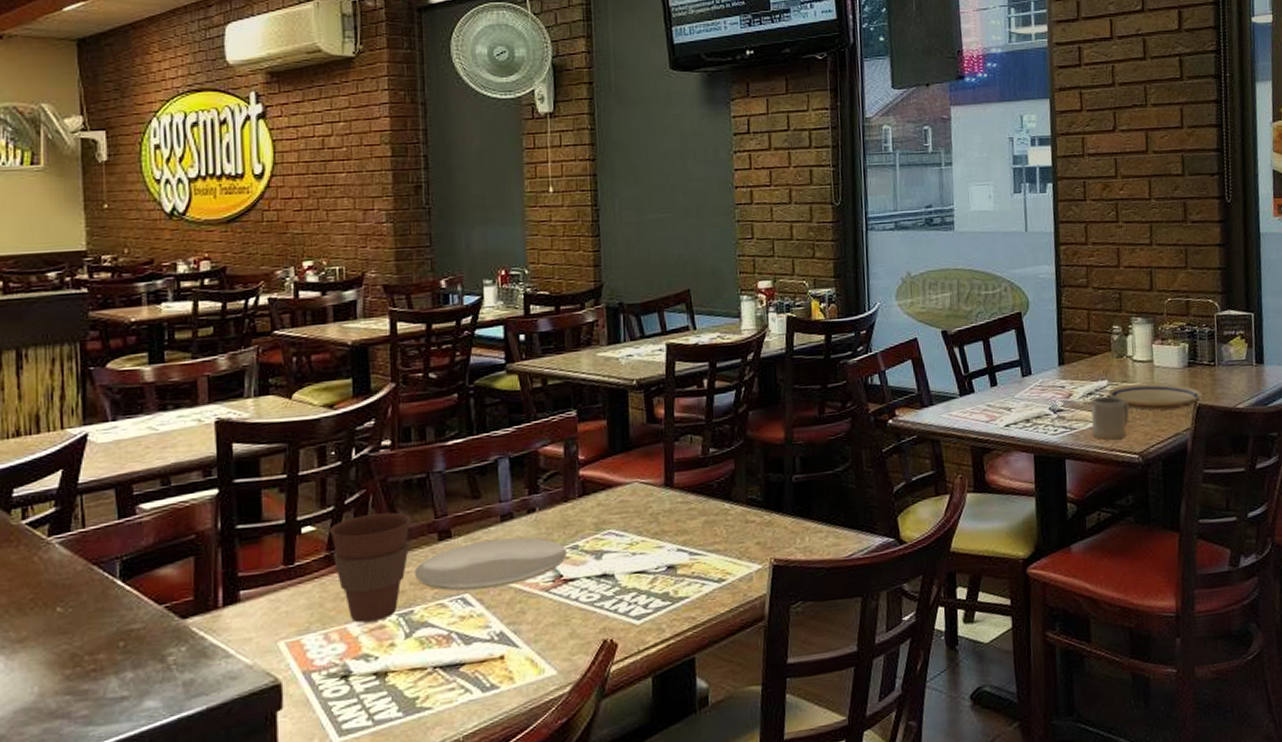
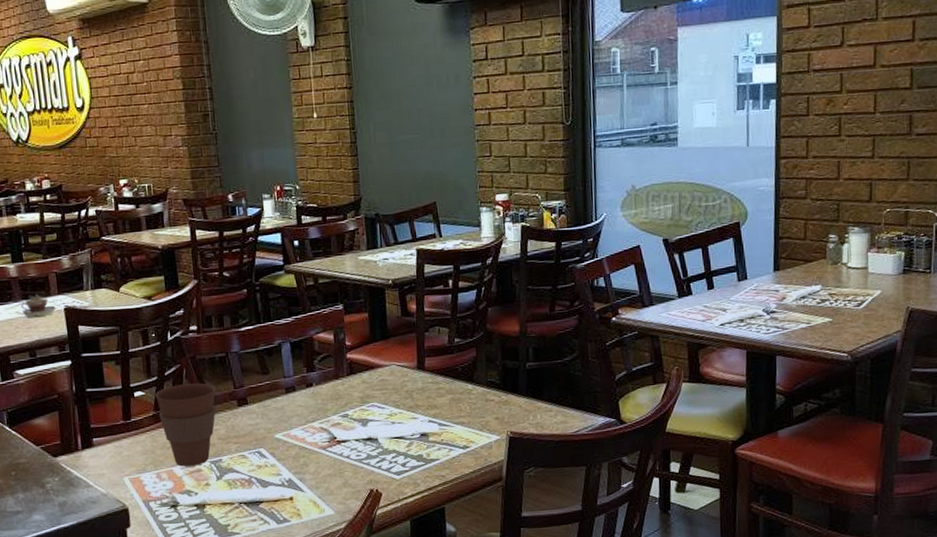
teacup: none [155,403,204,434] -> present [21,293,56,317]
plate: present [413,537,568,591] -> none [220,406,340,446]
cup: present [1091,396,1130,440] -> none [803,299,841,340]
plate: present [1108,383,1203,411] -> none [821,288,916,314]

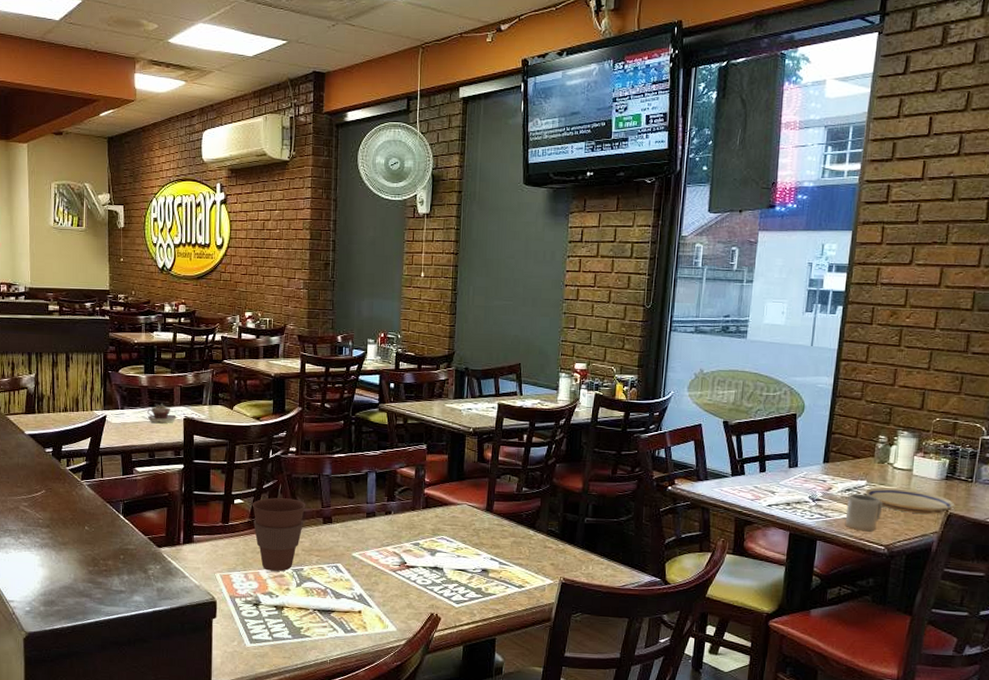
cup: none [803,299,841,340] -> present [845,493,883,532]
plate: none [821,288,916,314] -> present [865,487,955,514]

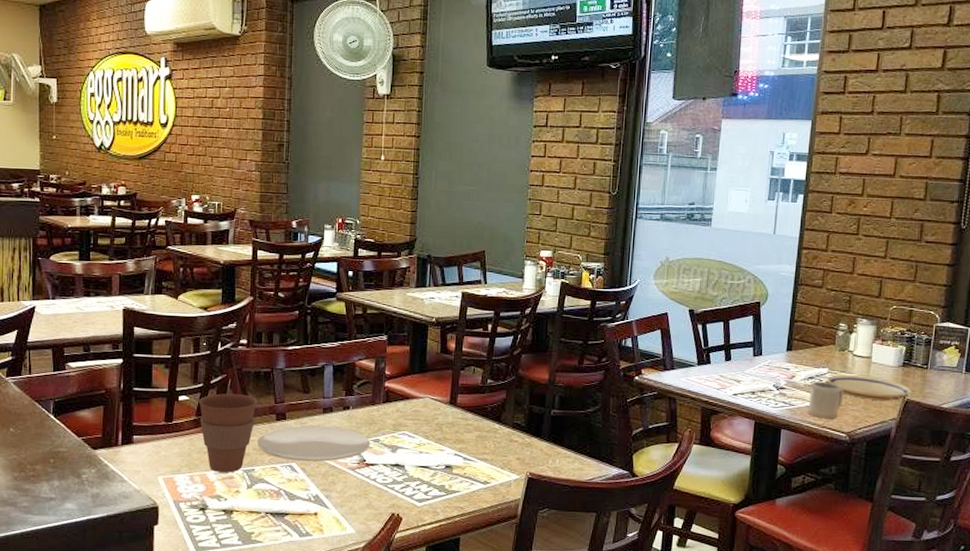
teacup: present [147,403,177,423] -> none [82,292,115,314]
plate: none [305,529,411,563] -> present [256,425,371,462]

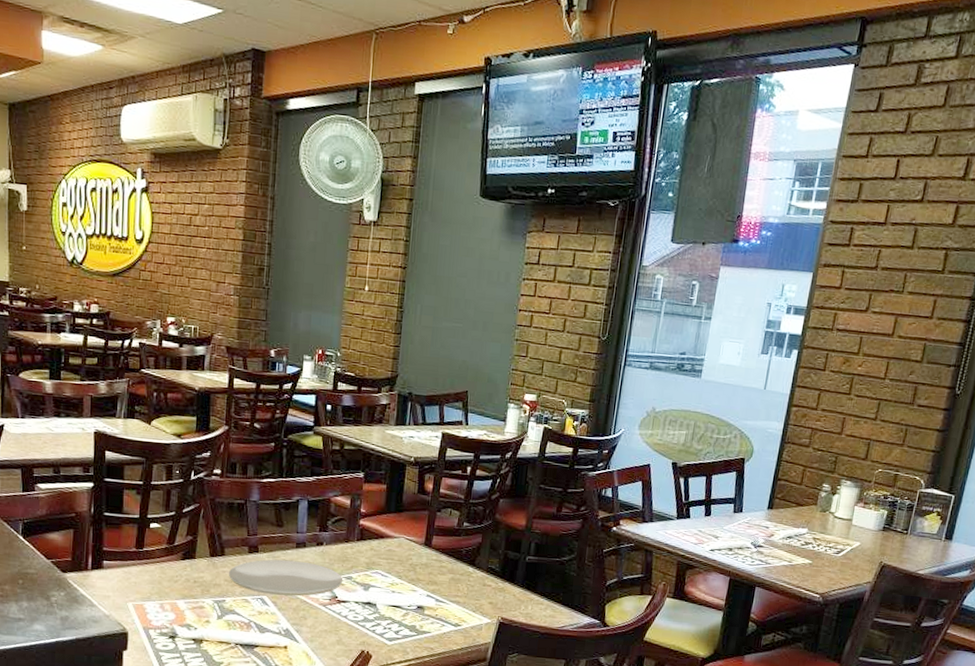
cup: present [198,393,258,473] -> none [170,523,230,602]
cup: present [808,381,844,419] -> none [783,541,822,580]
plate: present [827,374,912,401] -> none [806,535,890,564]

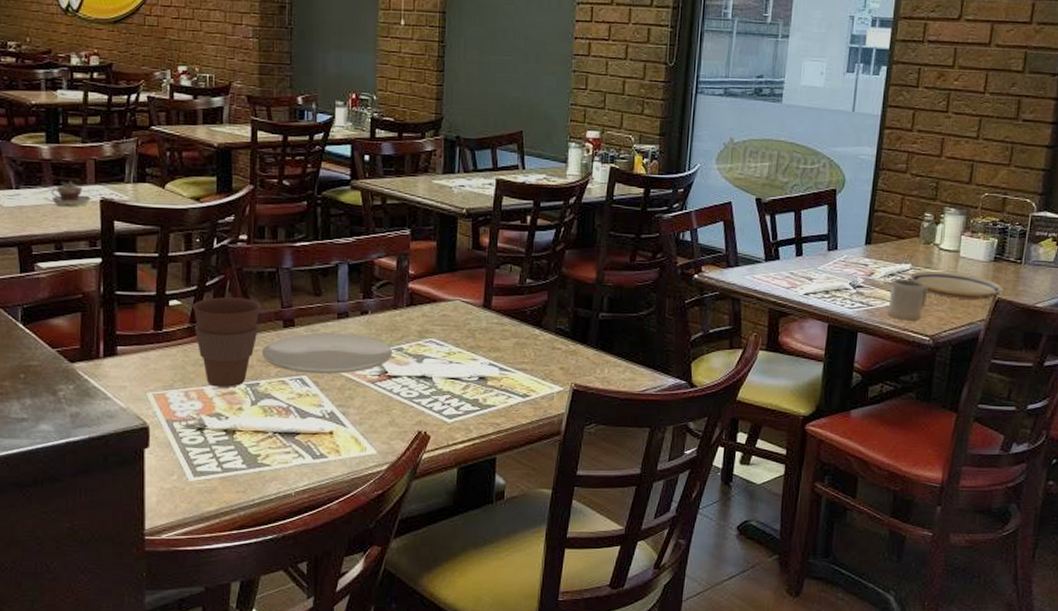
teacup: none [52,413,86,436] -> present [51,180,91,206]
cup: none [170,523,230,602] -> present [192,297,261,387]
cup: none [783,541,822,580] -> present [887,278,929,321]
plate: none [806,535,890,564] -> present [910,270,1004,300]

